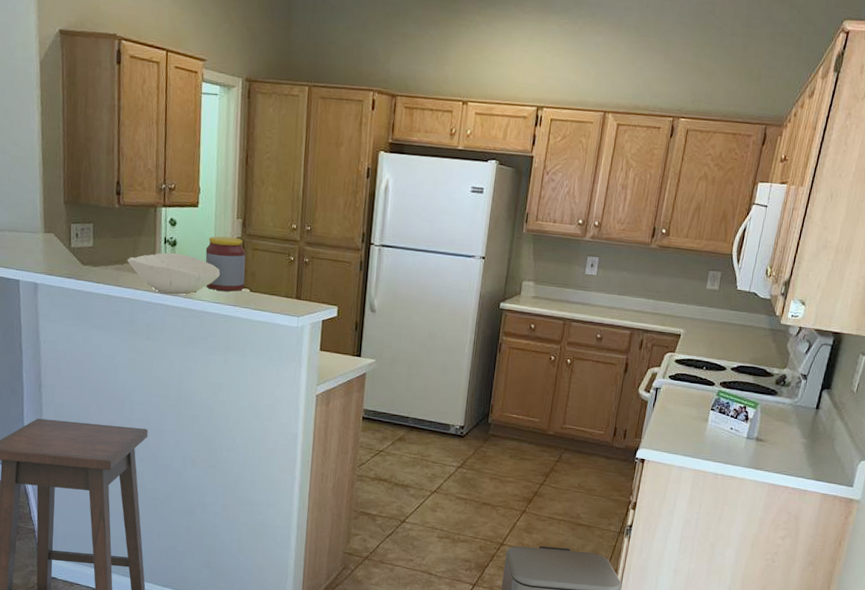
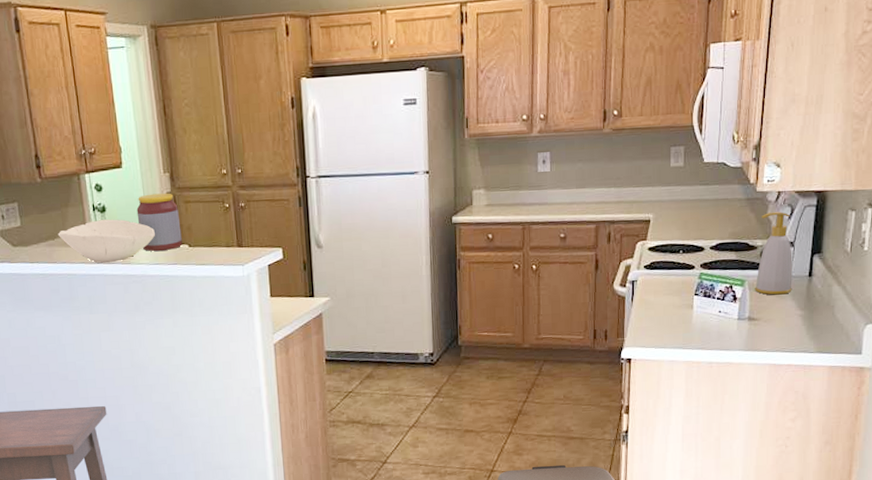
soap bottle: none [766,345,807,422] -> present [755,212,792,295]

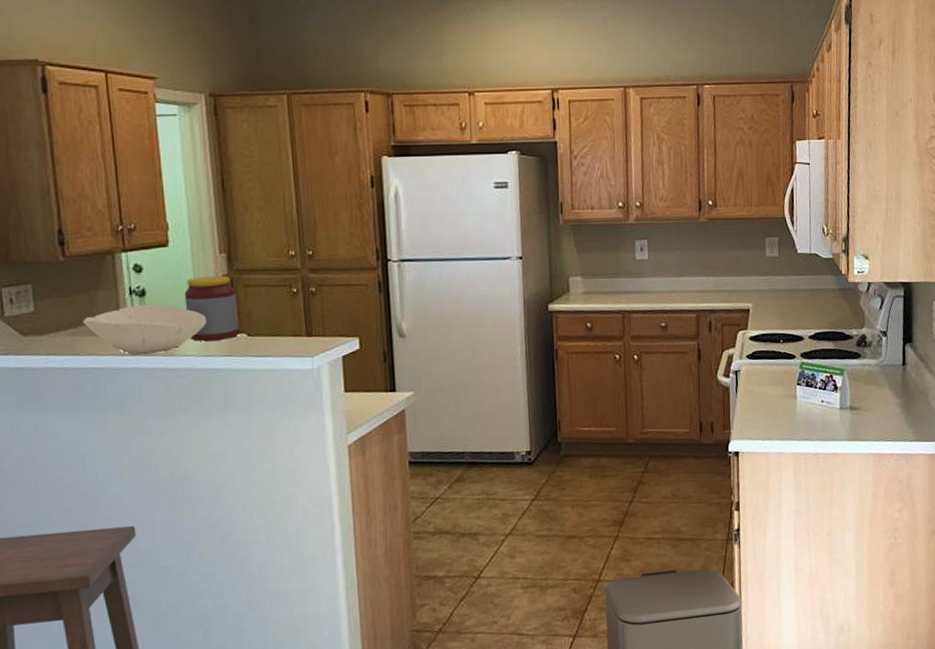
soap bottle: present [755,212,792,295] -> none [854,302,889,384]

